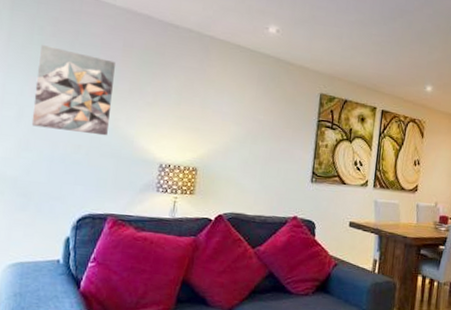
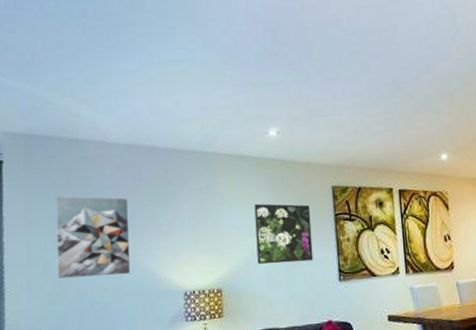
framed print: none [236,94,296,159] -> present [254,203,313,264]

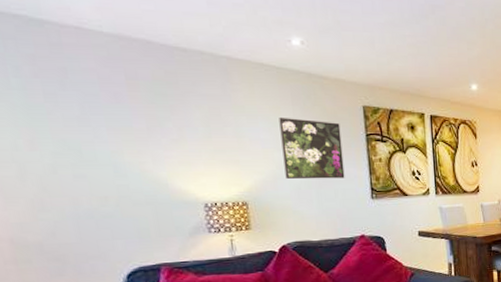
wall art: present [56,196,130,279] -> none [21,89,135,184]

